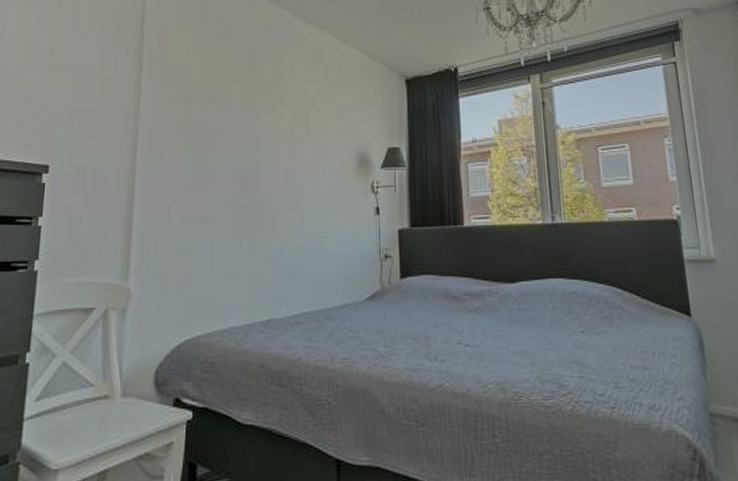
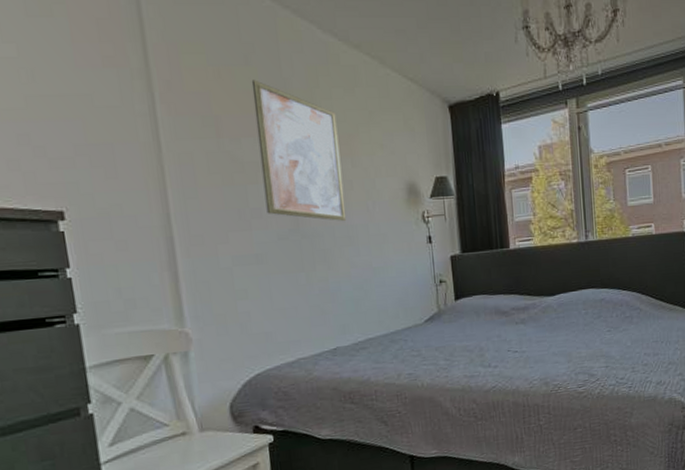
wall art: none [221,56,296,187] -> present [251,79,347,221]

